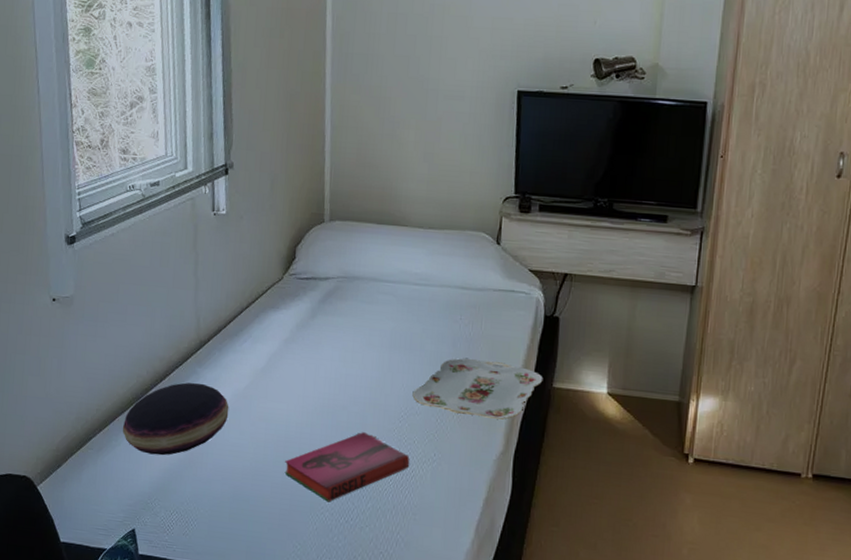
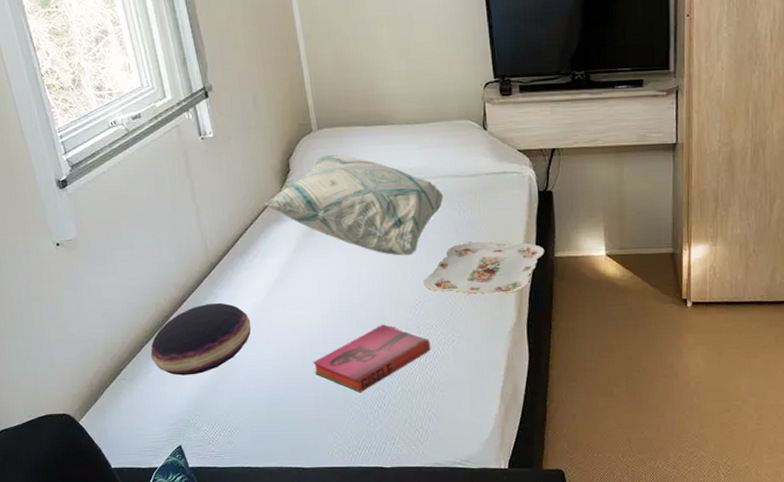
decorative pillow: none [263,248,447,363] -> present [263,155,444,256]

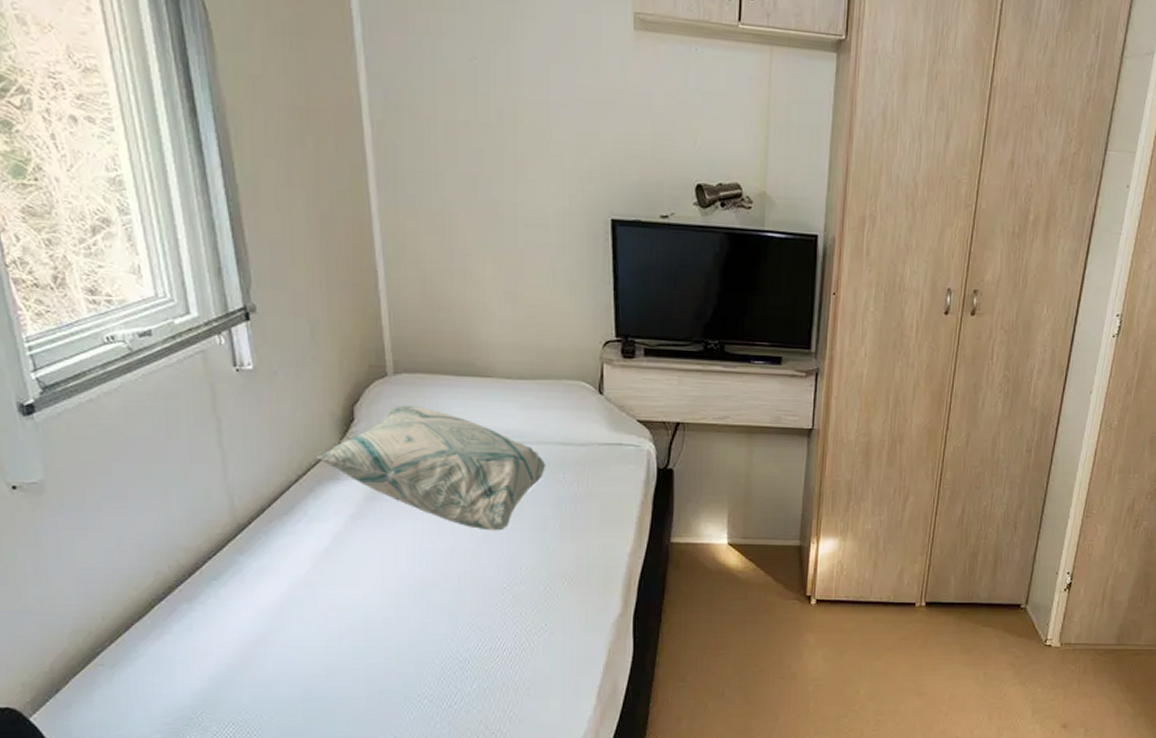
cushion: present [150,302,252,376] -> none [142,573,288,662]
hardback book: present [313,324,431,393] -> none [367,610,518,689]
serving tray: present [423,241,545,294] -> none [514,520,660,581]

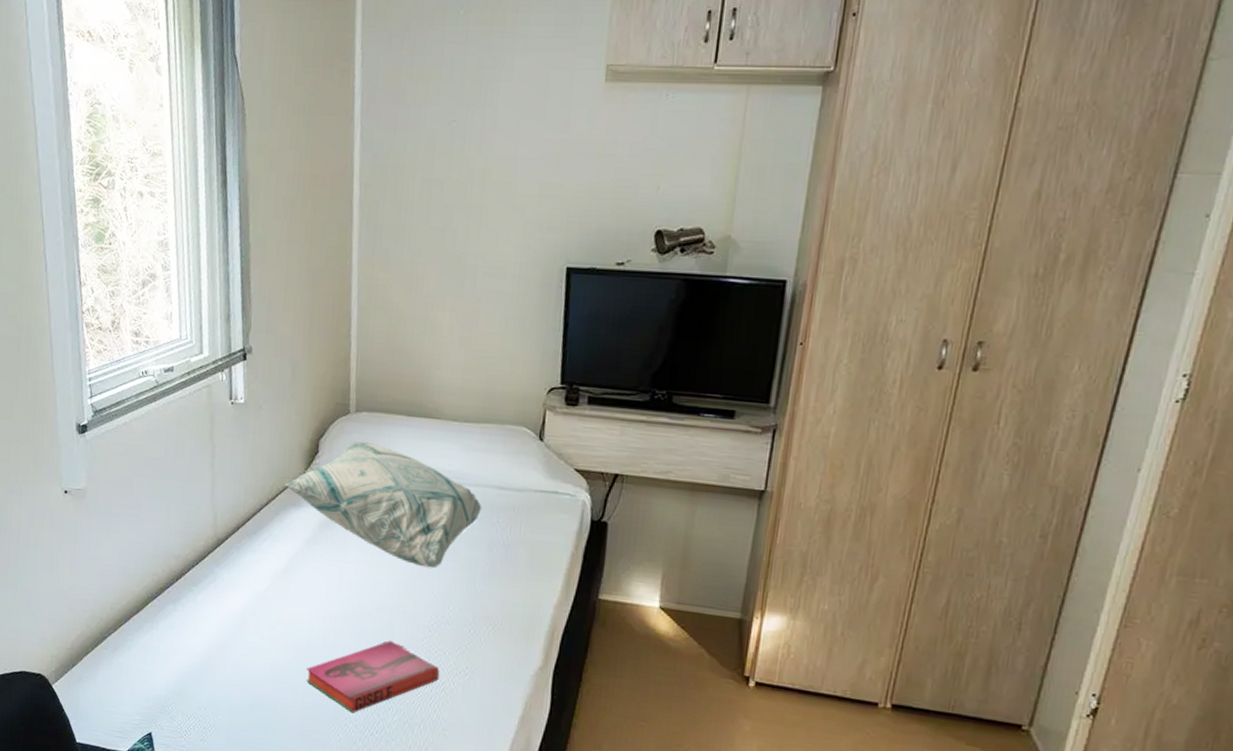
hardback book: none [367,610,518,689] -> present [306,641,440,713]

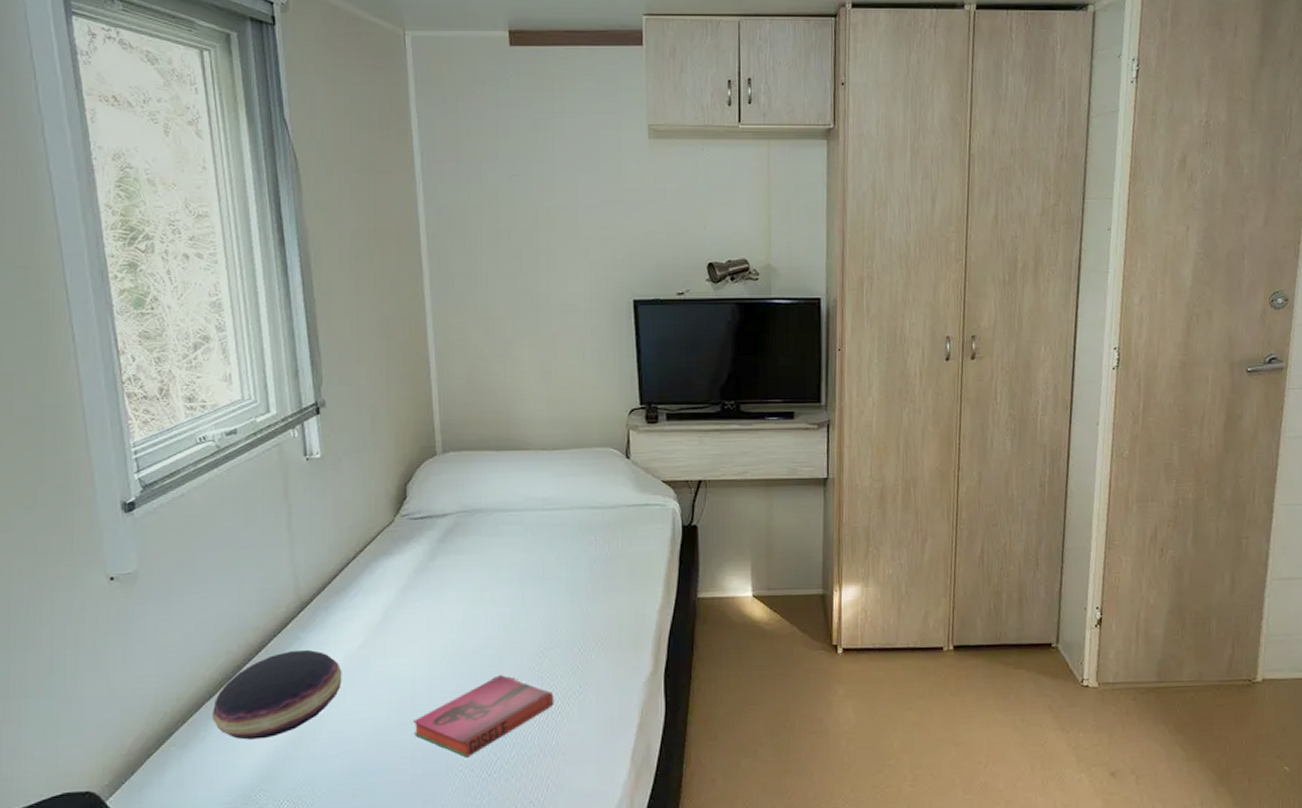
cushion: none [137,582,248,658] -> present [211,649,342,740]
decorative pillow: present [284,442,482,569] -> none [371,481,579,596]

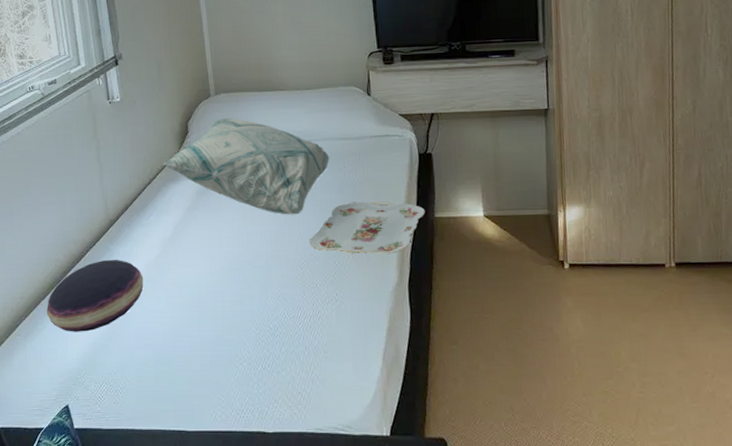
decorative pillow: none [371,481,579,596] -> present [162,118,330,215]
hardback book: present [413,675,554,758] -> none [201,283,315,353]
serving tray: none [550,580,687,640] -> present [309,201,425,254]

